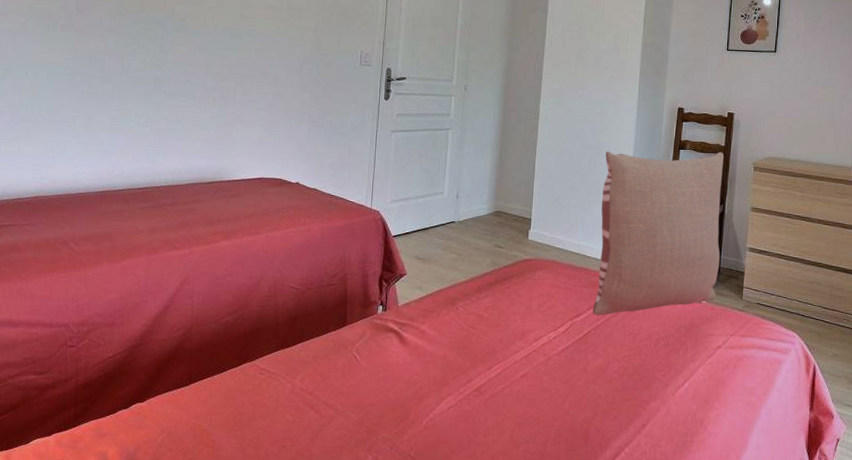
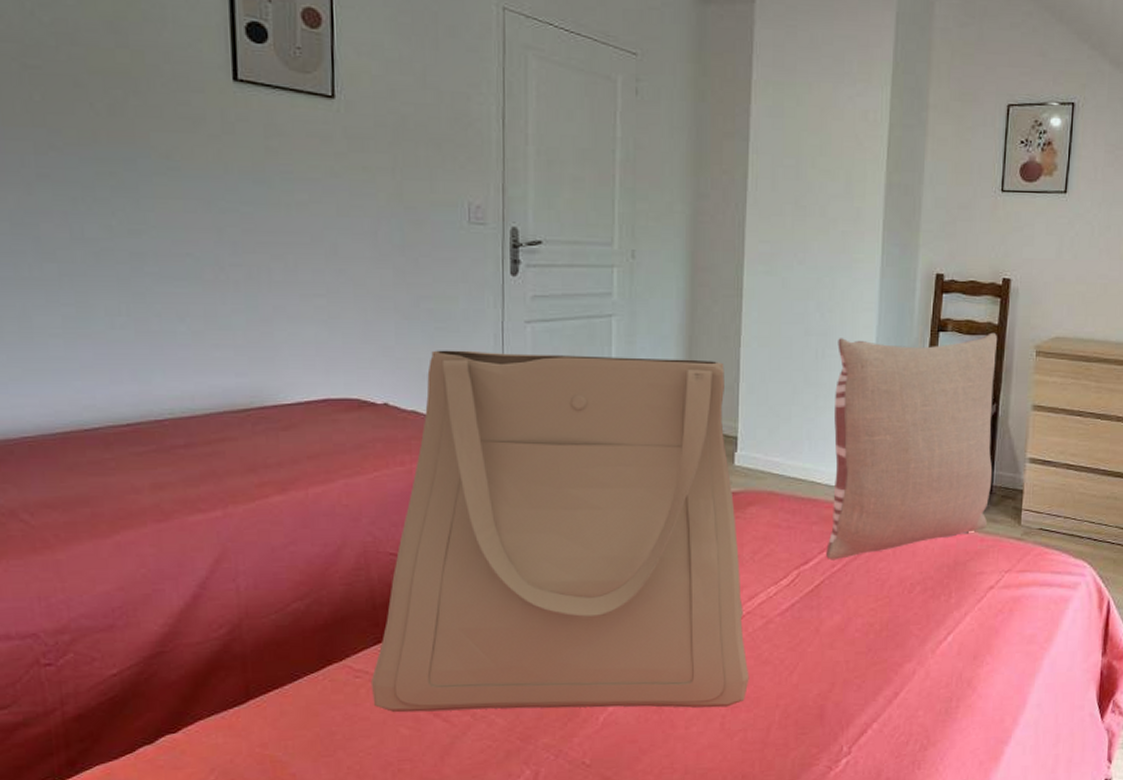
tote bag: none [270,148,533,423] -> present [370,350,749,713]

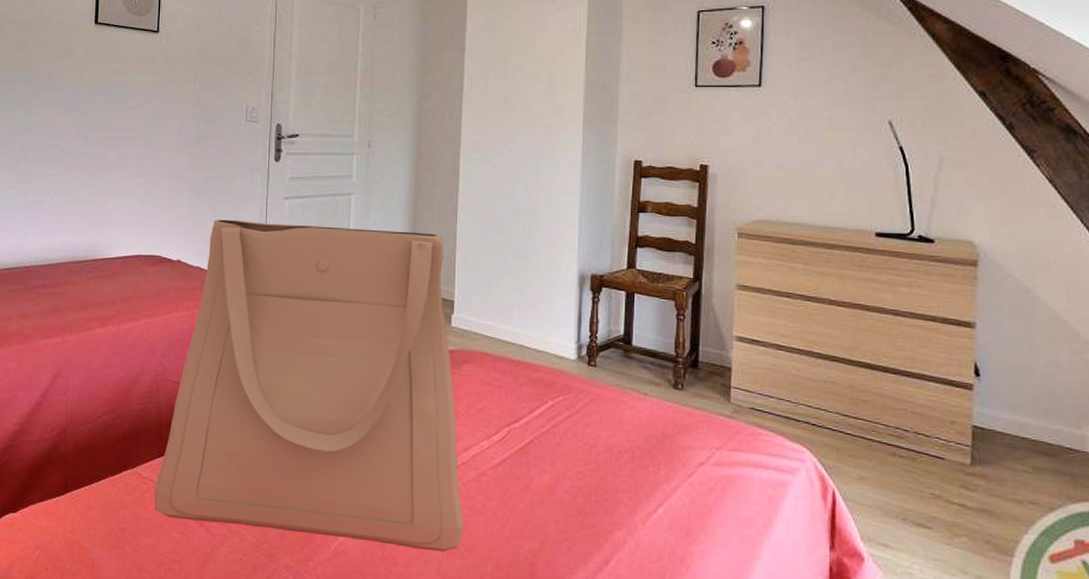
pillow: present [826,332,997,560] -> none [535,214,698,421]

